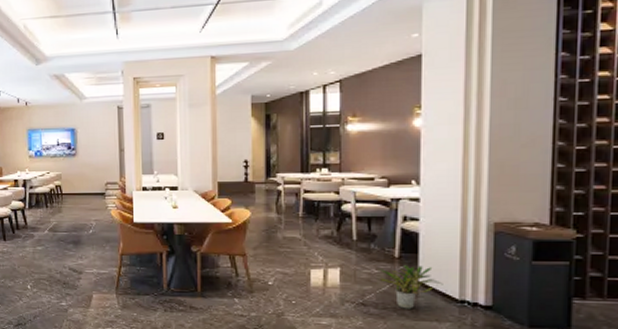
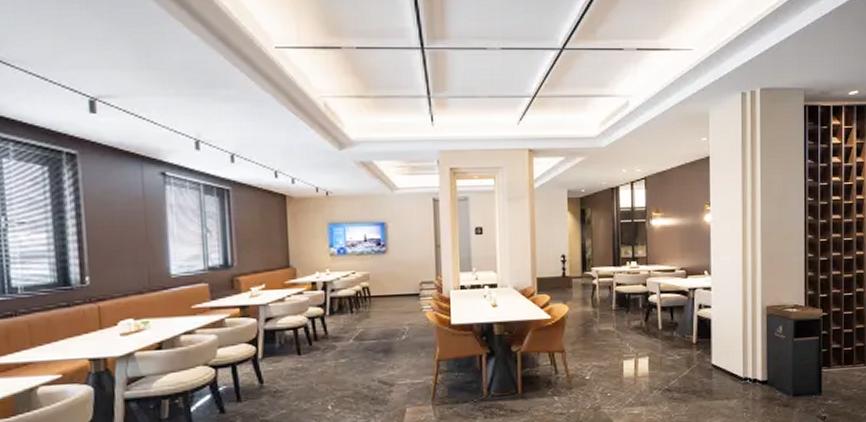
potted plant: present [379,265,443,309] -> none [680,349,731,391]

